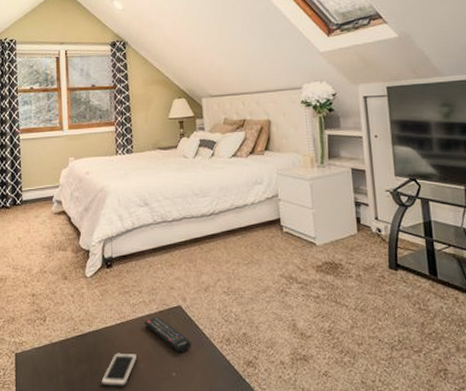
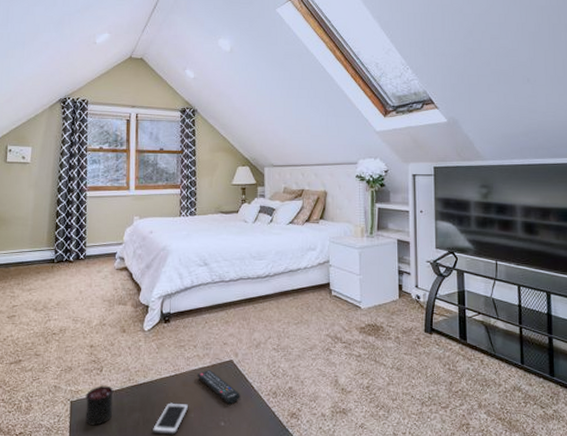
candle: none [30,335,59,379] -> present [85,384,114,426]

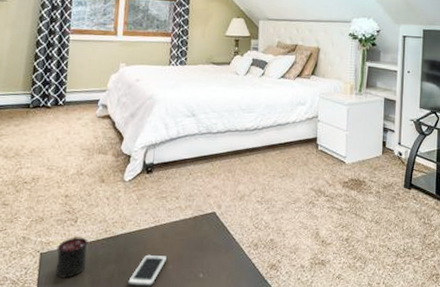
remote control: present [197,369,240,405] -> none [178,221,221,257]

